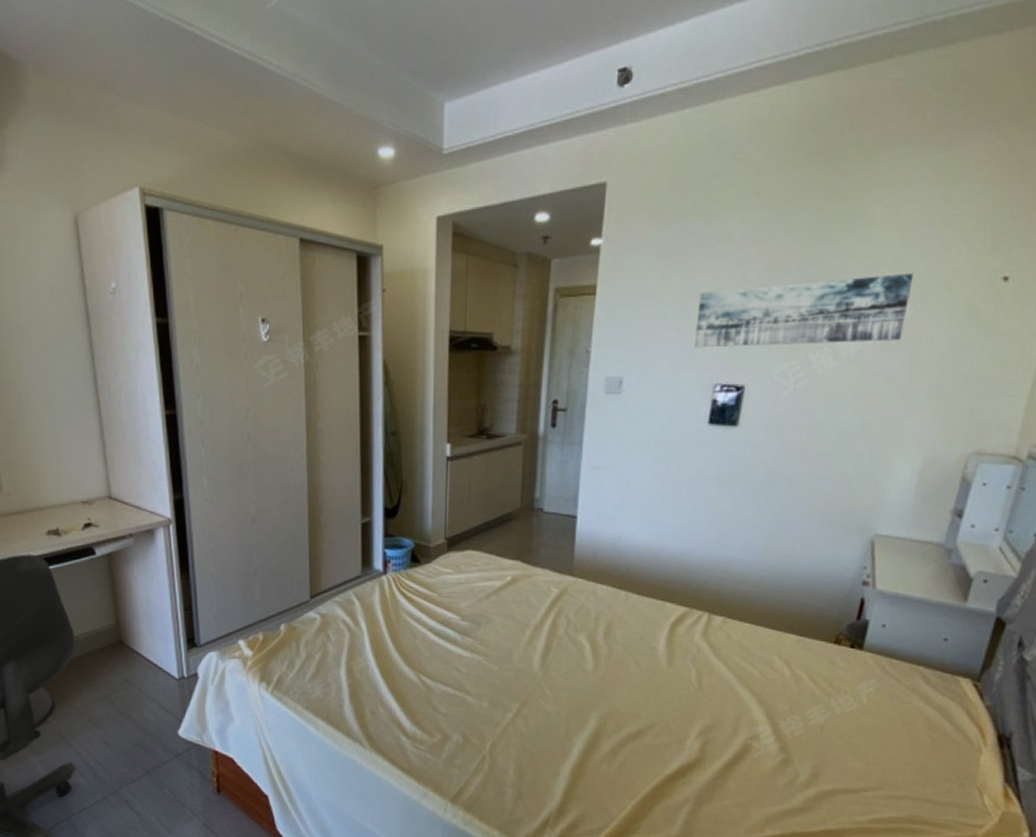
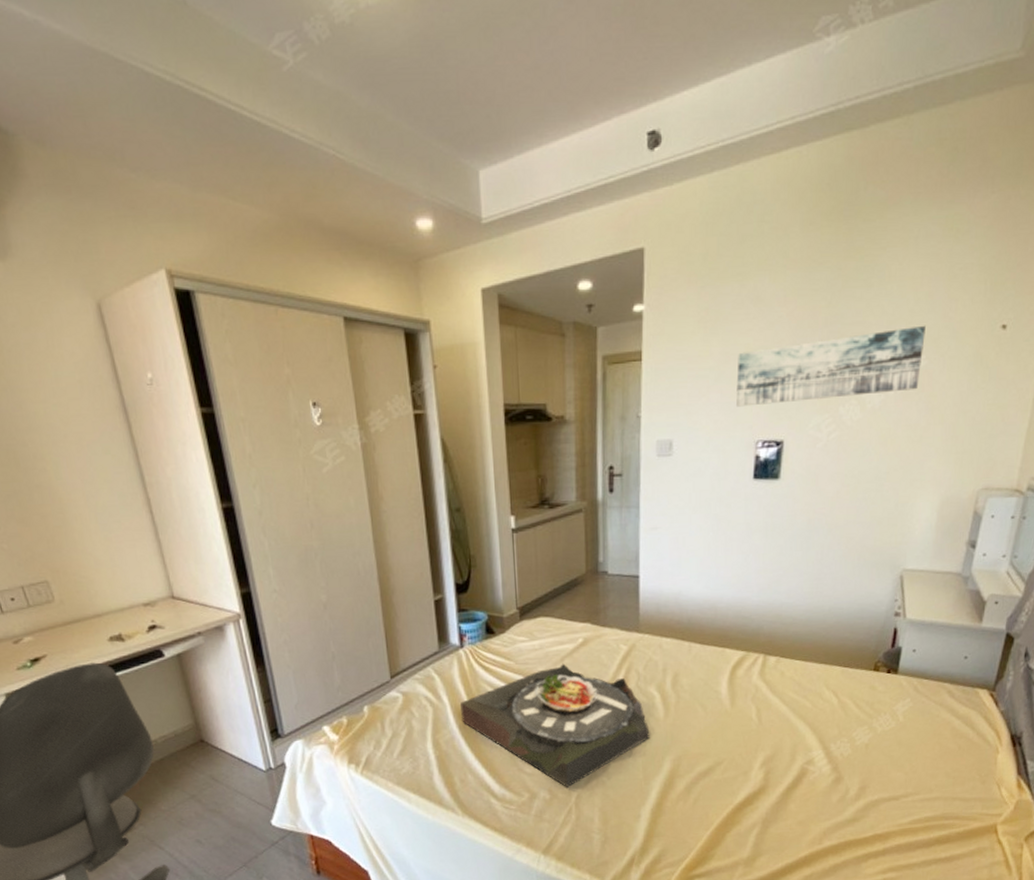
serving tray: none [378,600,576,734] -> present [460,663,650,788]

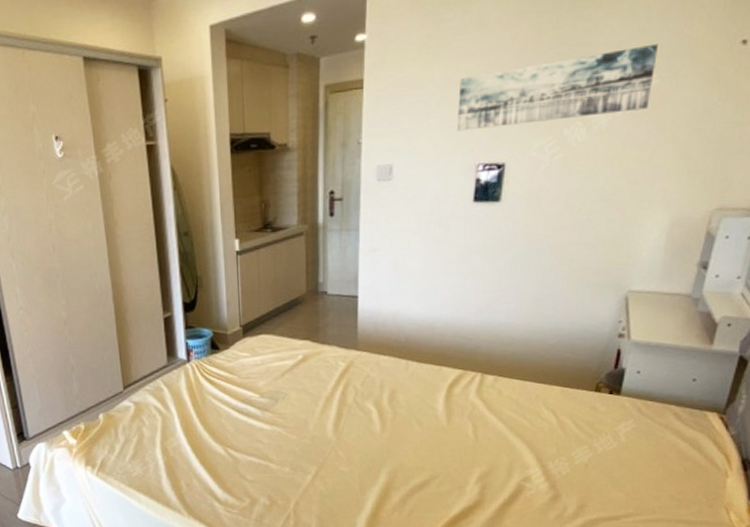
serving tray: present [460,663,650,788] -> none [187,378,367,495]

